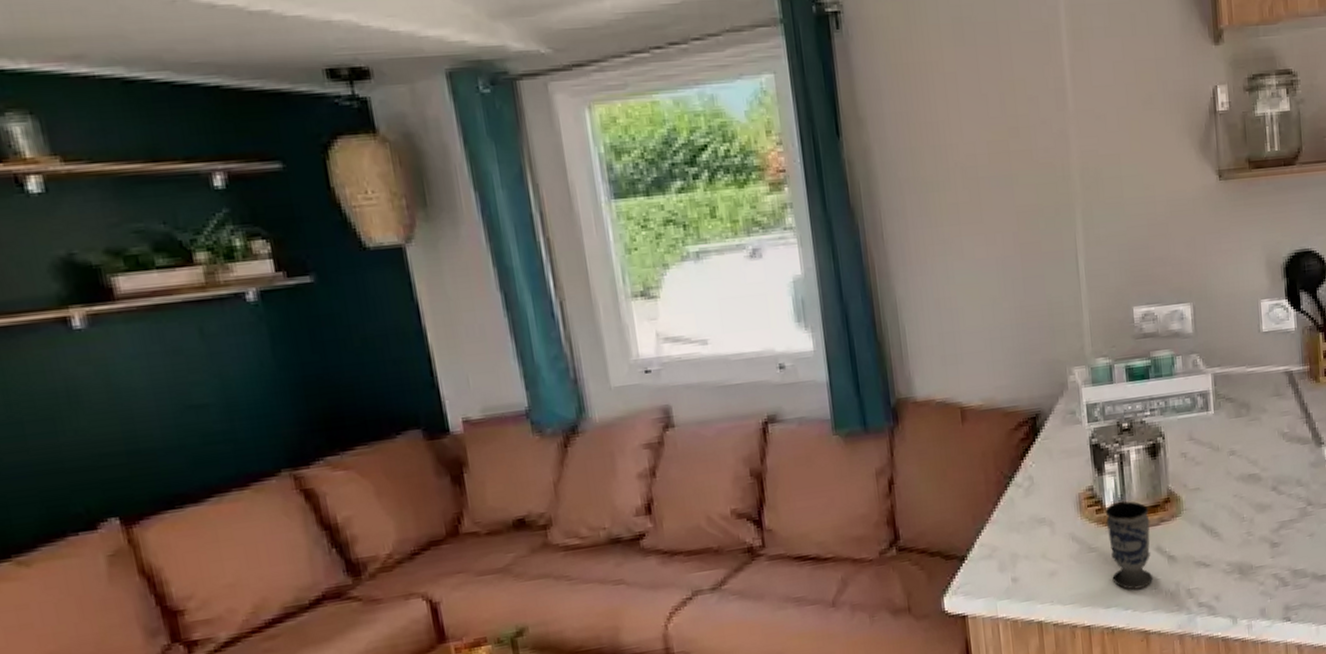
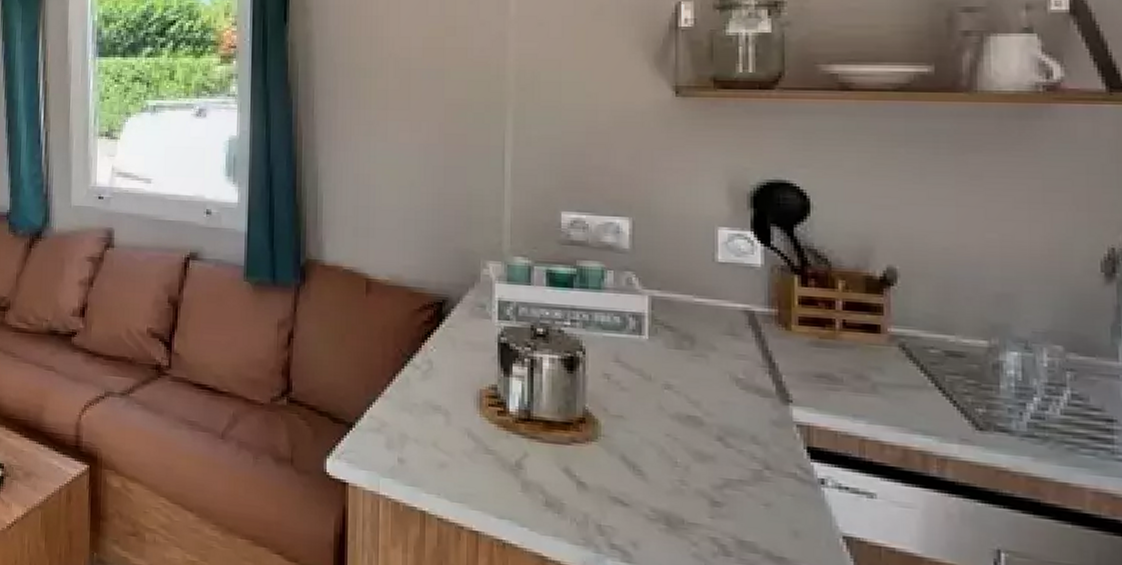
cup: present [1105,501,1154,590] -> none [508,409,559,509]

